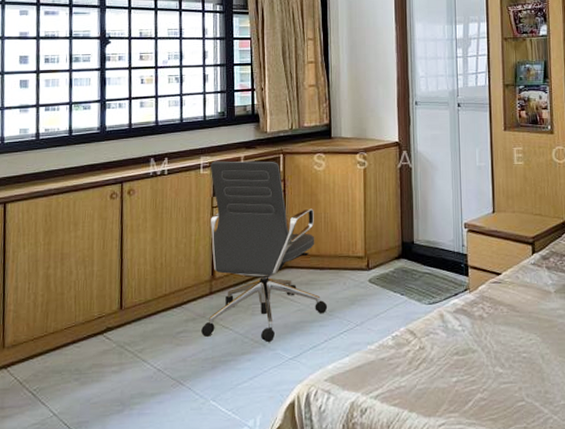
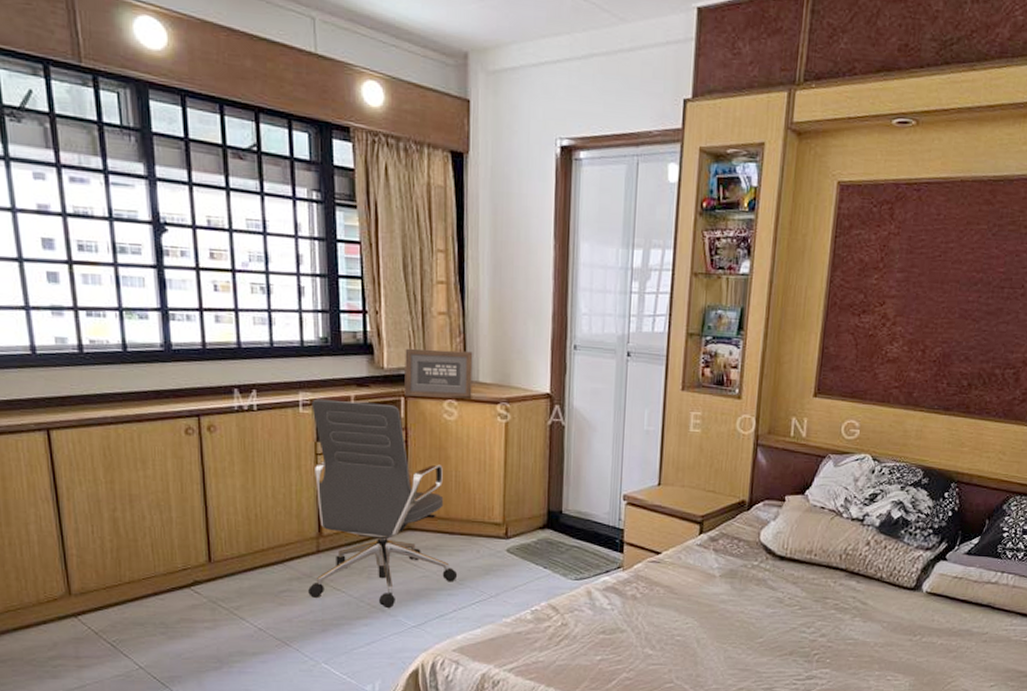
picture frame: none [283,113,336,153] -> present [404,348,473,399]

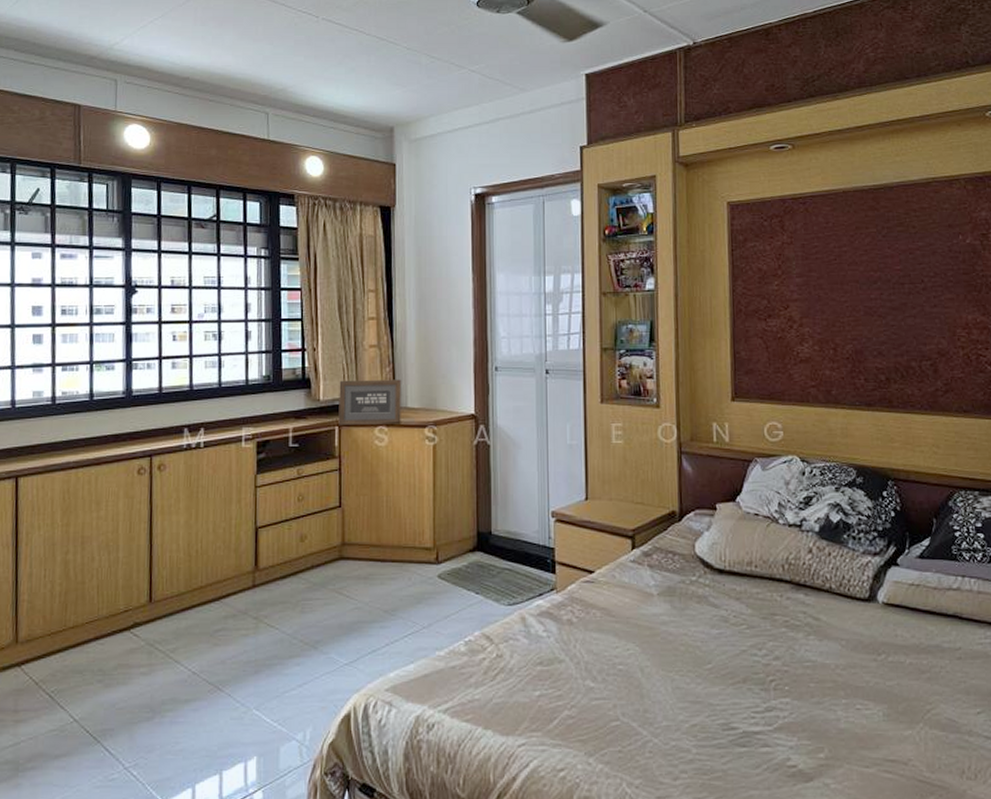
office chair: present [308,399,458,608] -> none [243,433,390,644]

